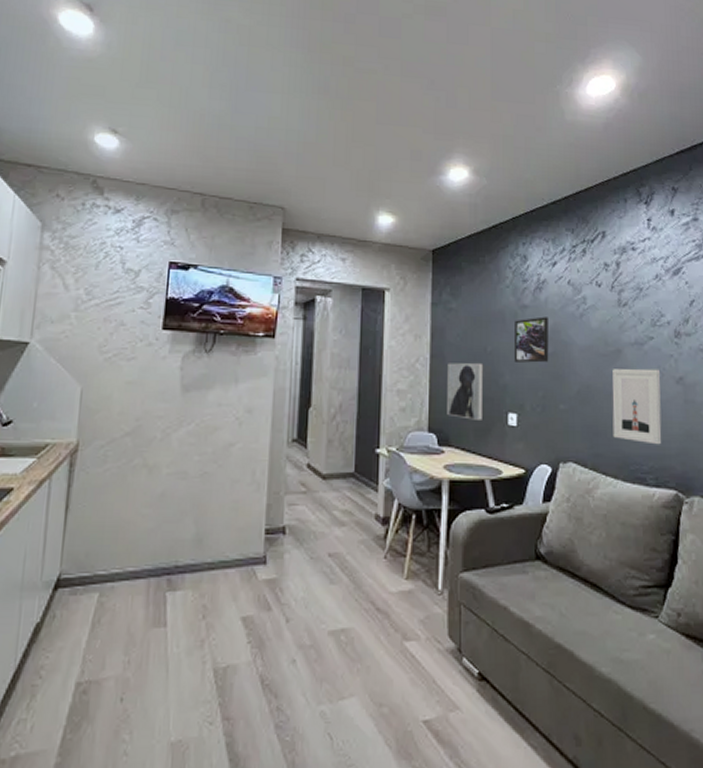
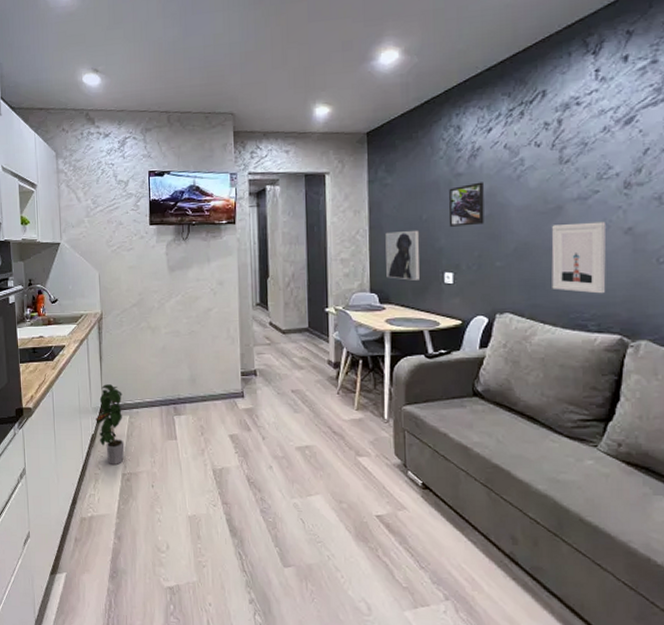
potted plant: none [45,546,93,671] -> present [95,384,125,466]

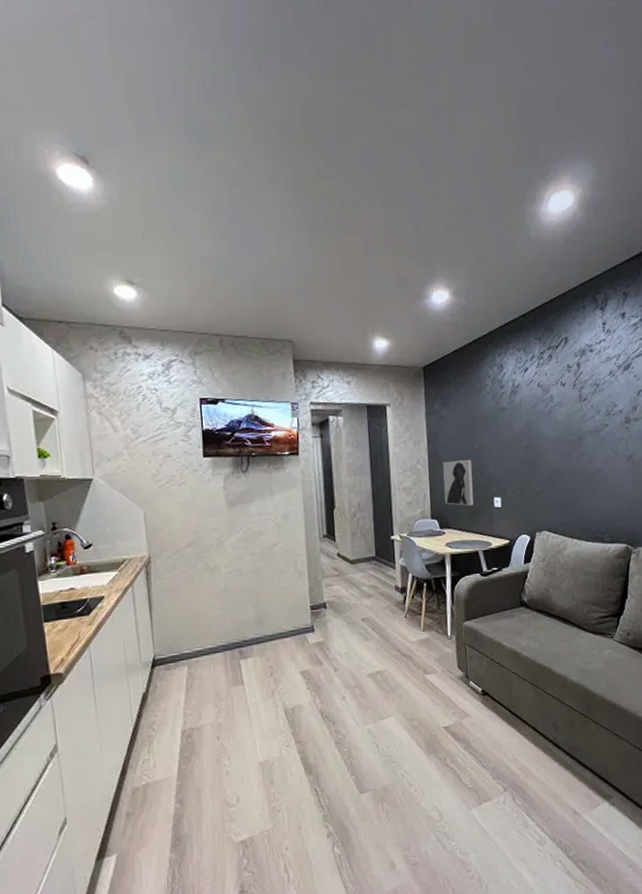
potted plant: present [95,384,125,466] -> none [147,634,184,723]
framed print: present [448,182,484,227] -> none [495,416,525,456]
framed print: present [551,221,607,294] -> none [576,450,616,511]

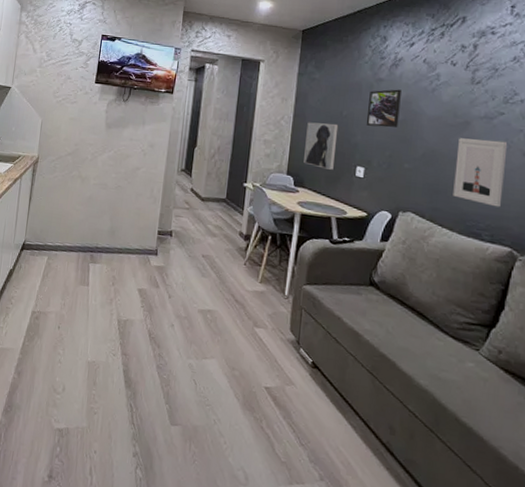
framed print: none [495,416,525,456] -> present [366,89,401,128]
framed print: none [576,450,616,511] -> present [453,138,508,208]

